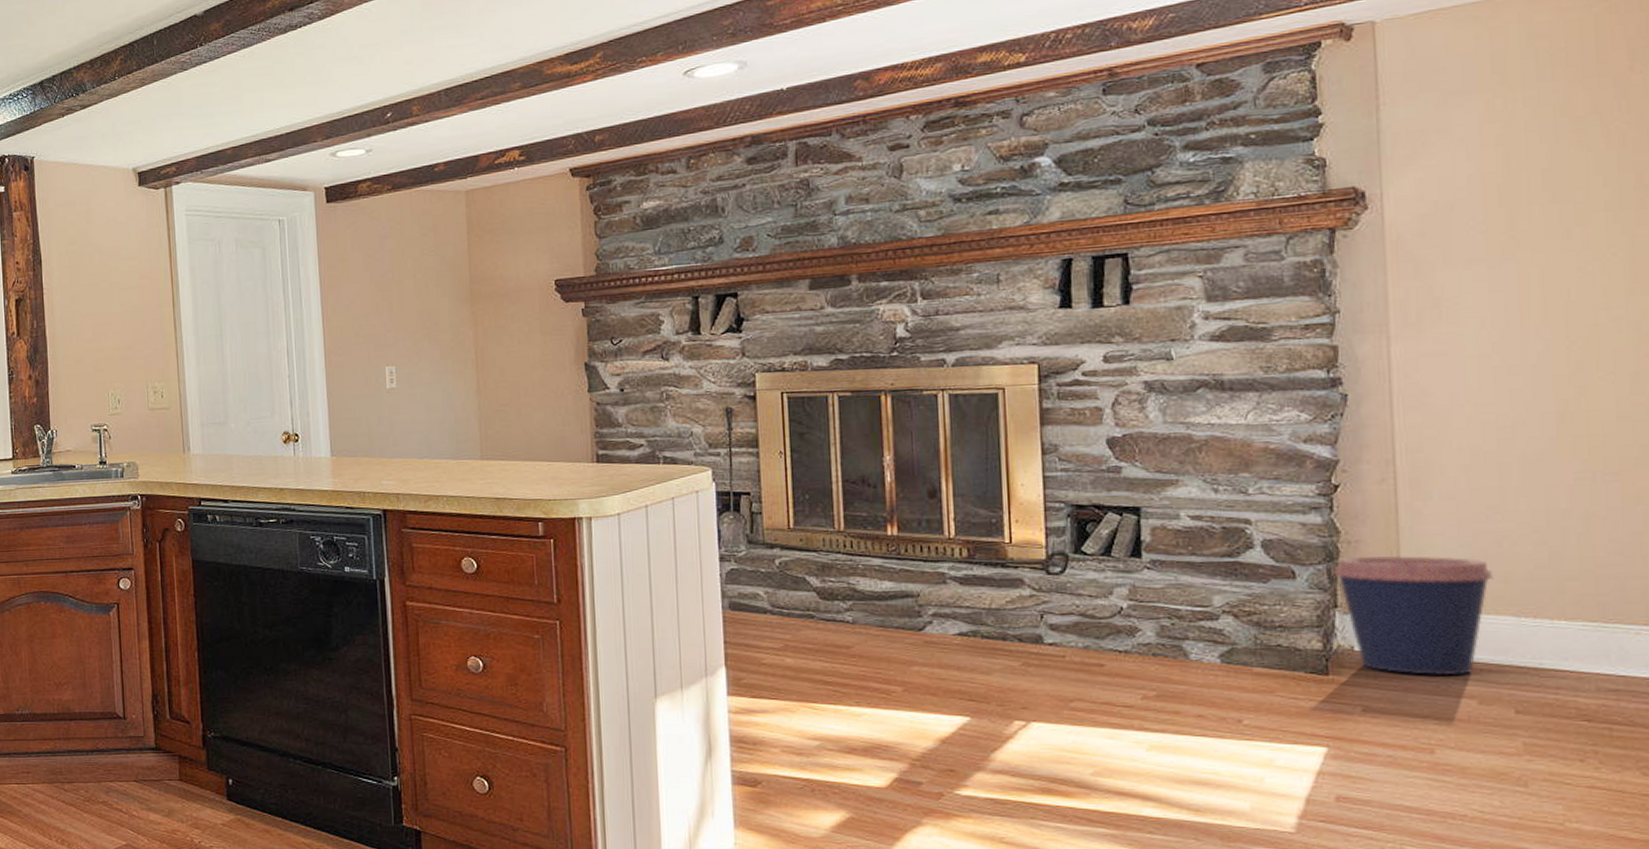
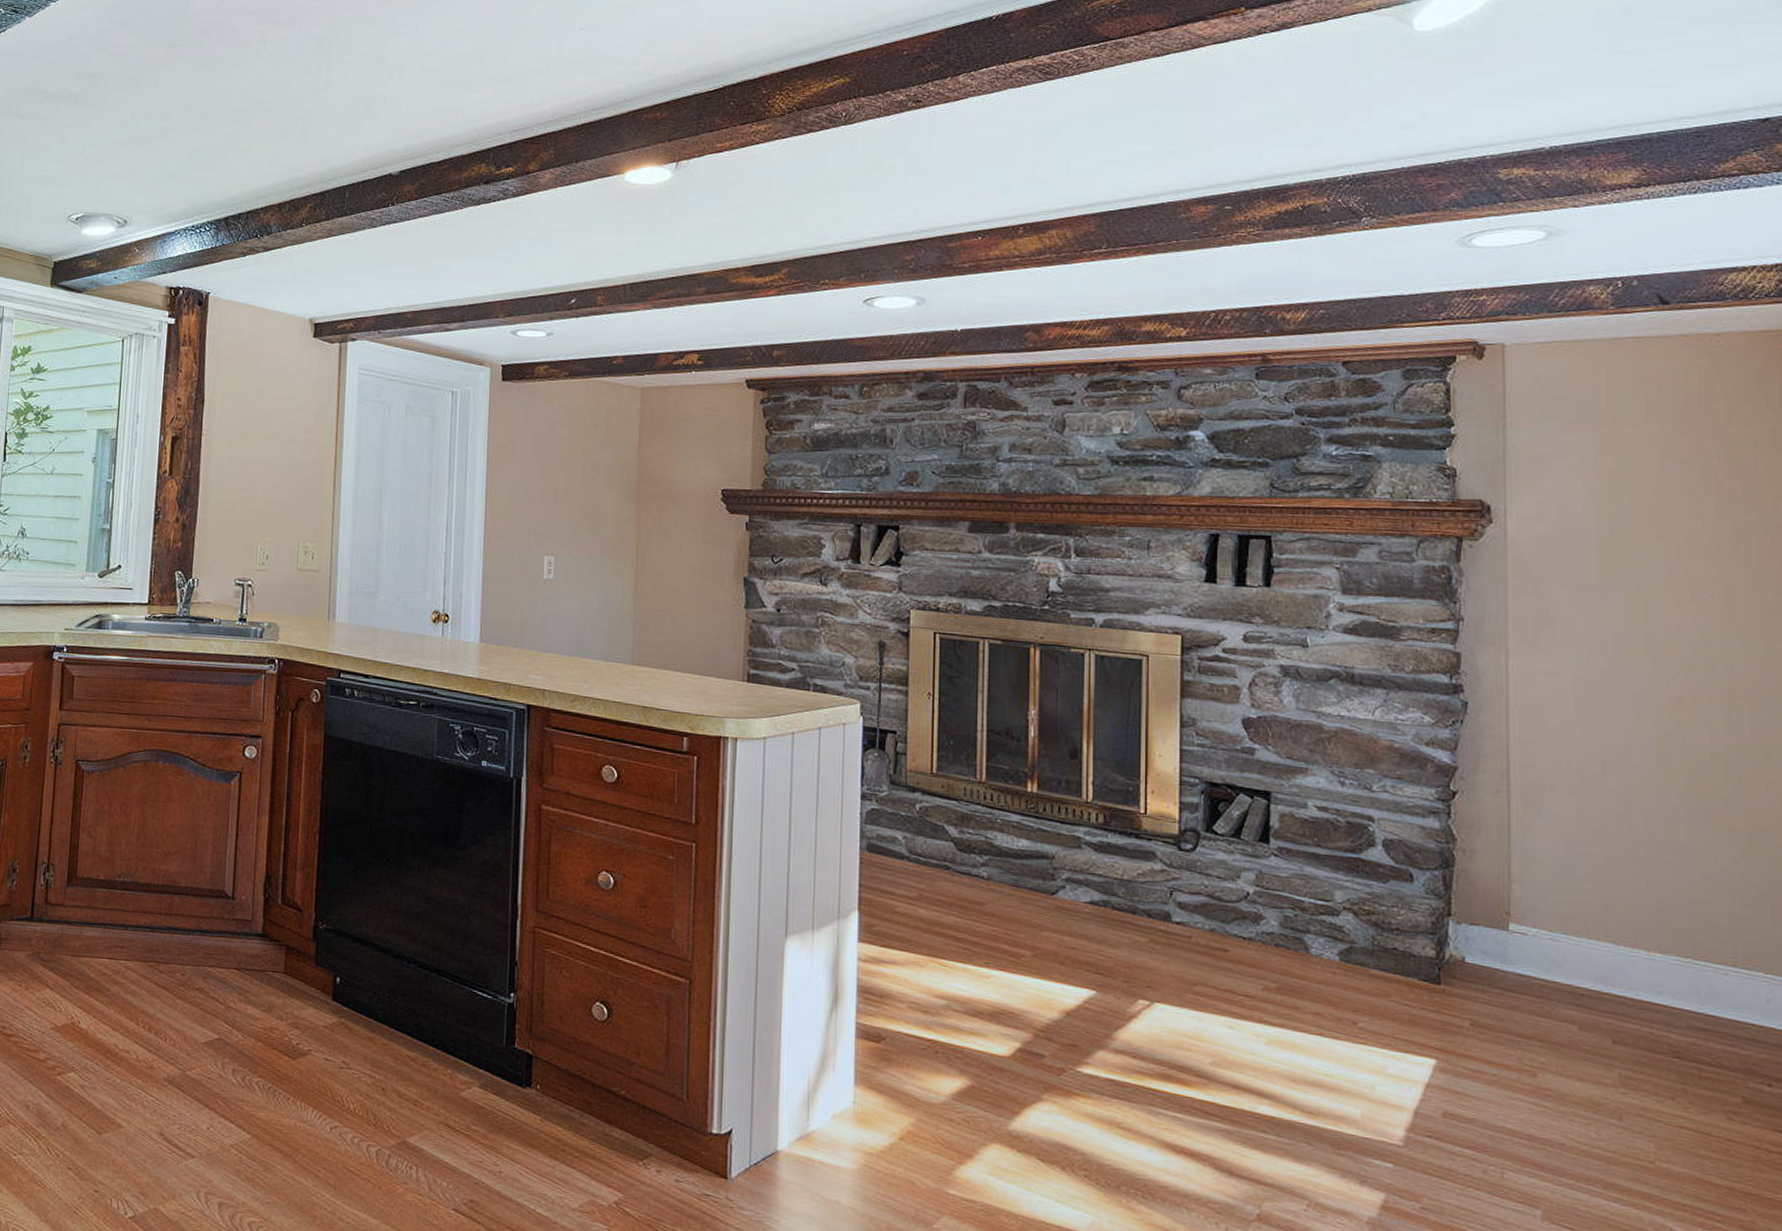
coffee cup: present [1333,555,1493,676] -> none [1448,865,1596,998]

